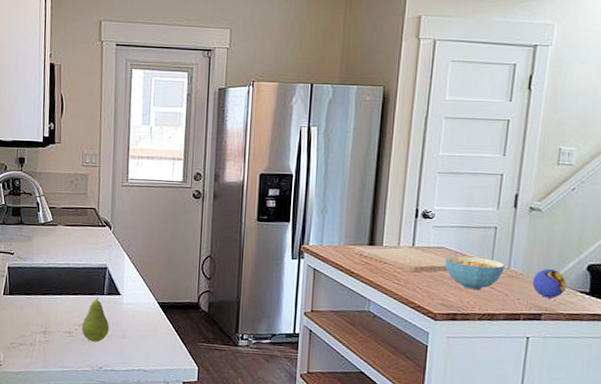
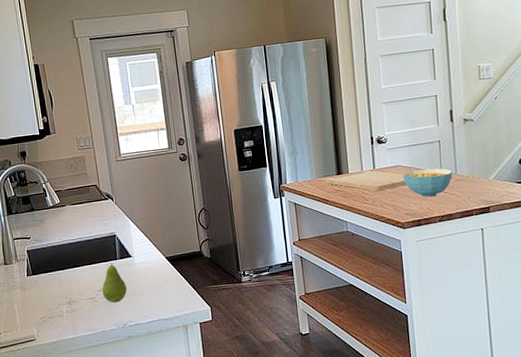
decorative ball: present [532,268,567,298] -> none [477,167,506,193]

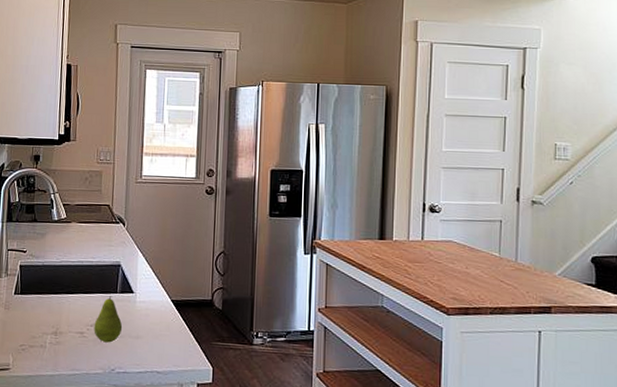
cutting board: present [325,170,407,192] -> none [365,240,458,267]
cereal bowl: present [402,168,453,197] -> none [454,249,513,284]

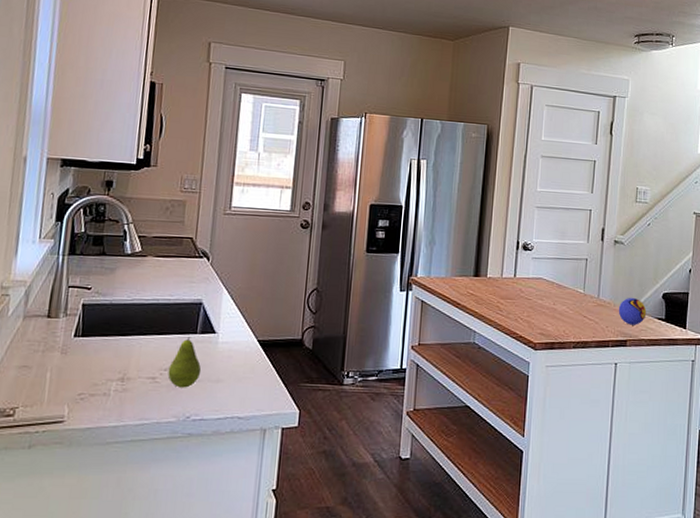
decorative ball: none [539,261,573,291] -> present [618,297,647,325]

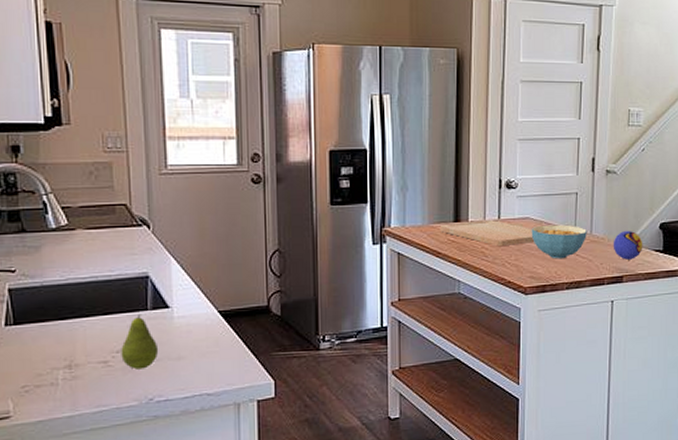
cutting board: none [460,277,546,303] -> present [439,220,535,247]
cereal bowl: none [543,286,596,319] -> present [531,224,588,259]

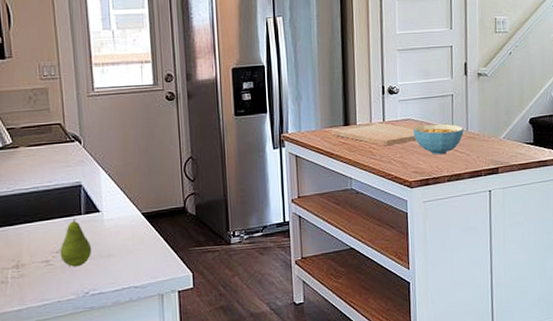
decorative ball: present [613,230,643,260] -> none [487,126,515,153]

